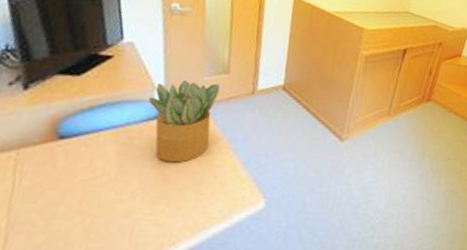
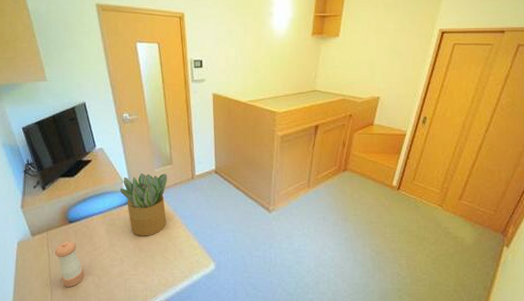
pepper shaker: none [23,165,70,231] -> present [54,241,85,287]

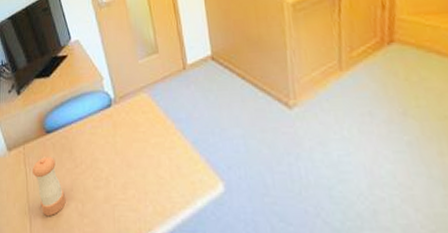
potted plant: present [119,173,168,236] -> none [100,65,157,148]

